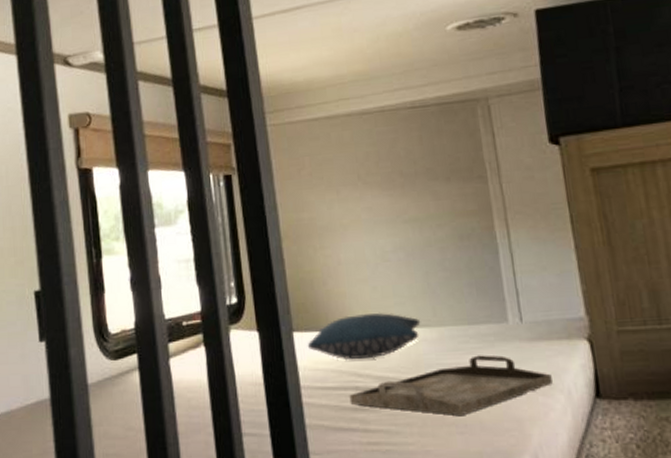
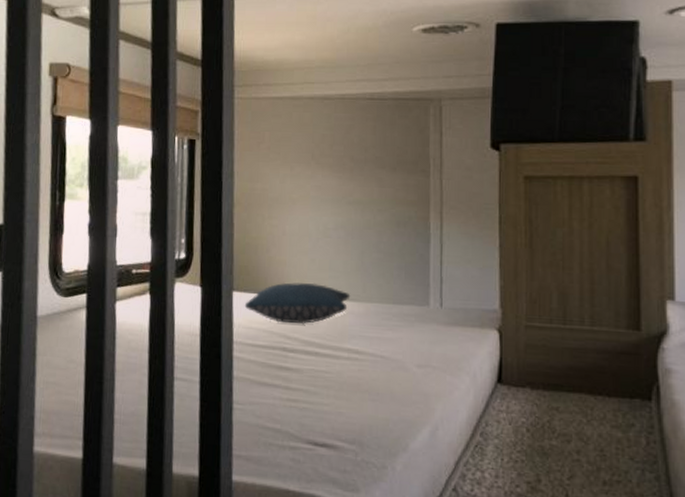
serving tray: present [349,355,553,417] -> none [276,332,461,386]

